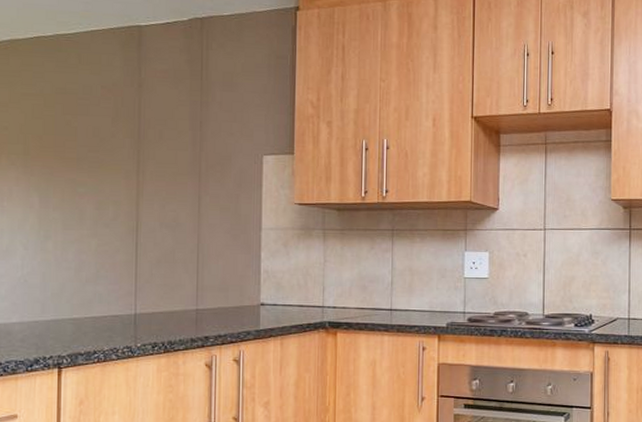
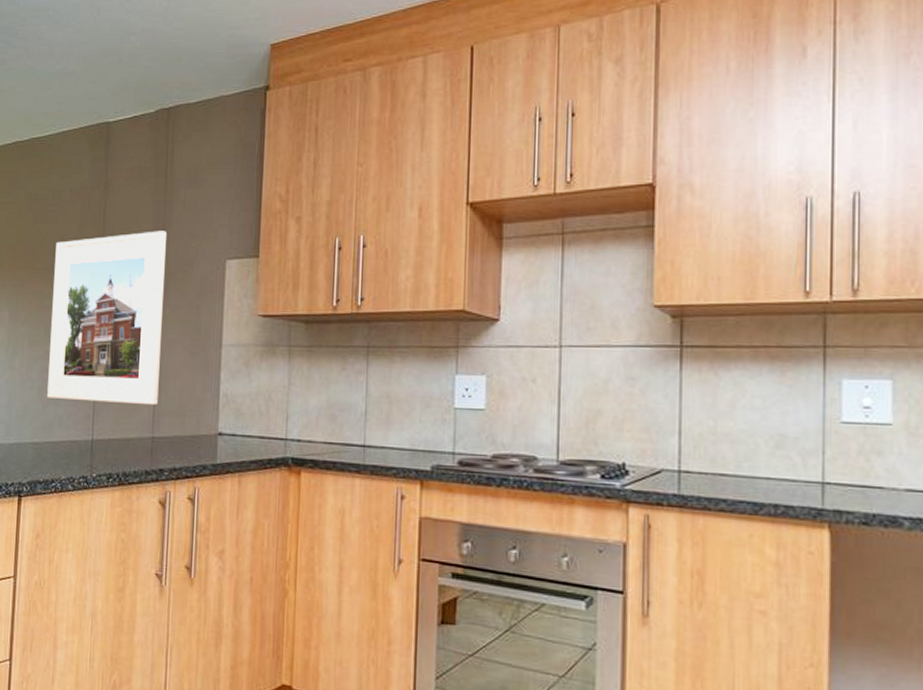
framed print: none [85,127,204,282] -> present [47,230,166,406]

